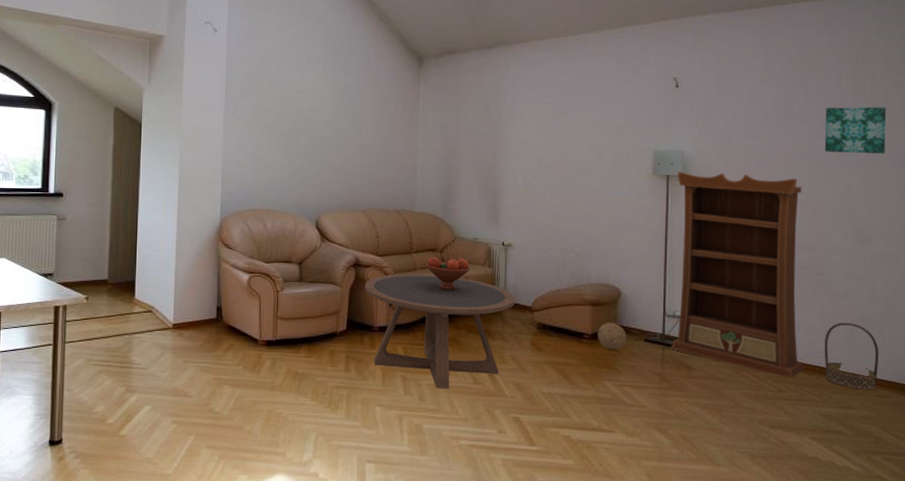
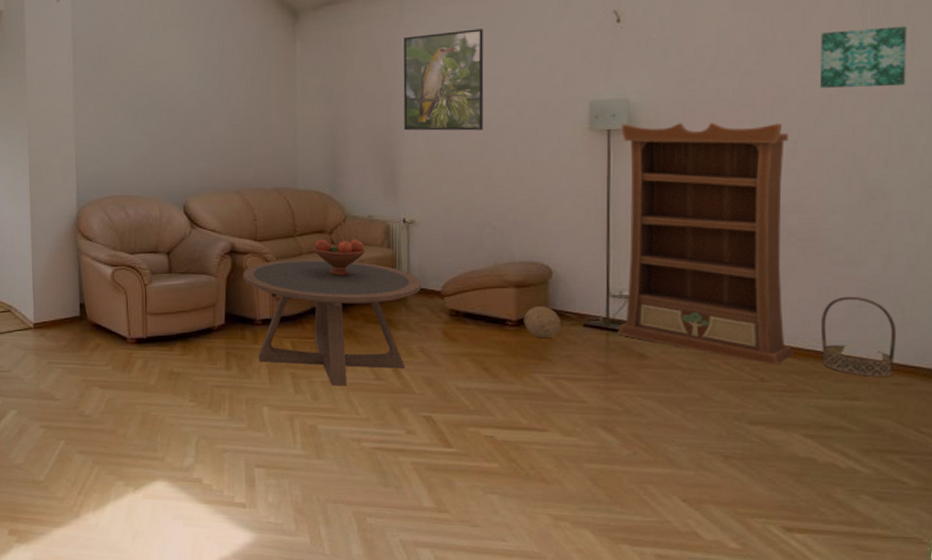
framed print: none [506,84,572,170] -> present [403,29,484,131]

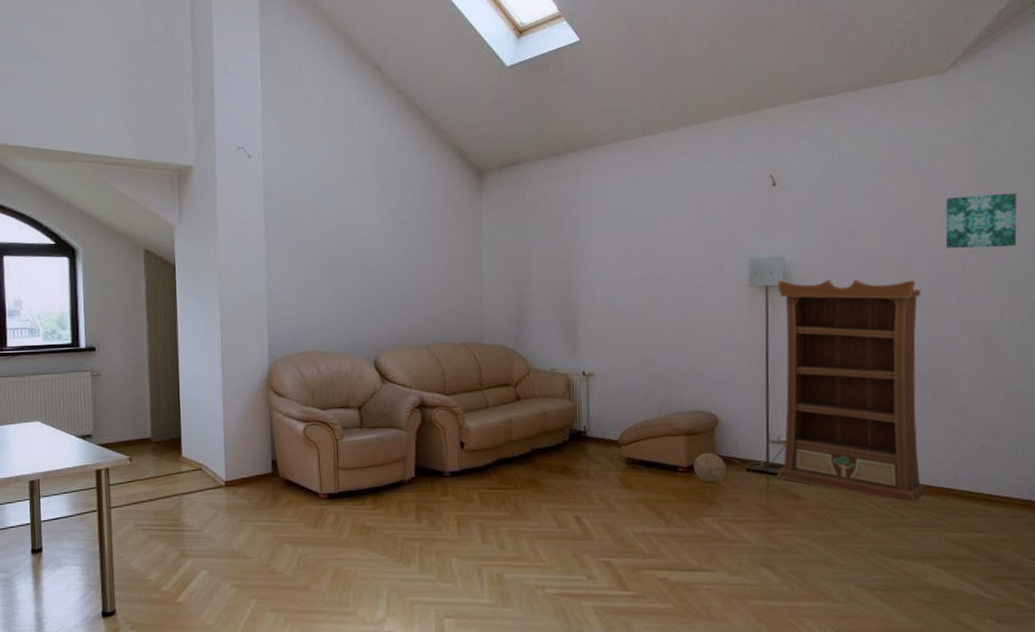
coffee table: present [243,259,421,386] -> none [432,411,600,535]
fruit bowl: present [313,239,366,276] -> none [498,392,549,428]
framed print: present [403,29,484,131] -> none [581,190,656,287]
basket: present [821,296,897,378] -> none [950,437,1013,511]

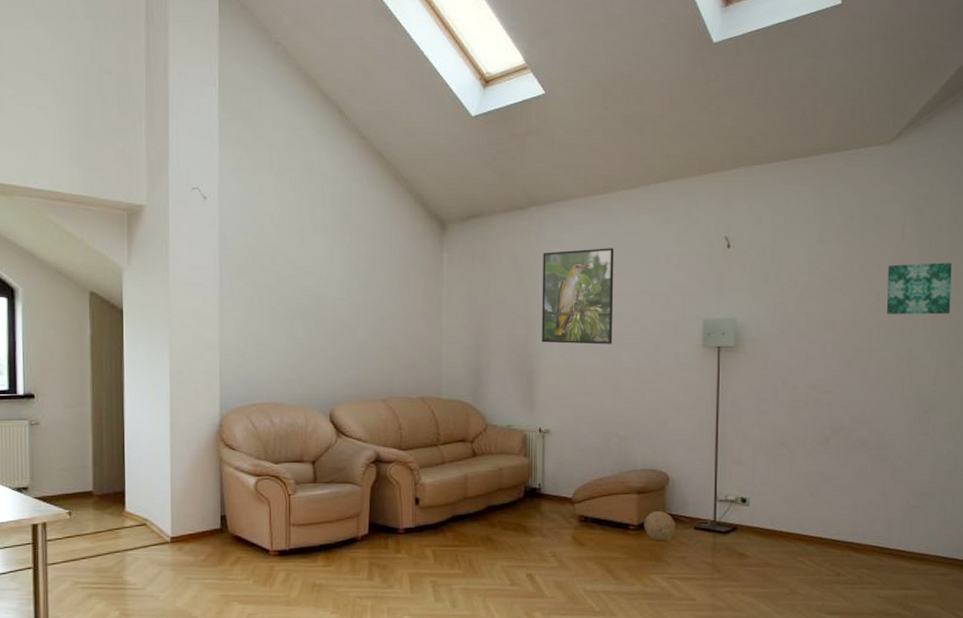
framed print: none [581,190,656,287] -> present [542,248,614,345]
bookcase: present [776,279,928,502] -> none [722,341,863,560]

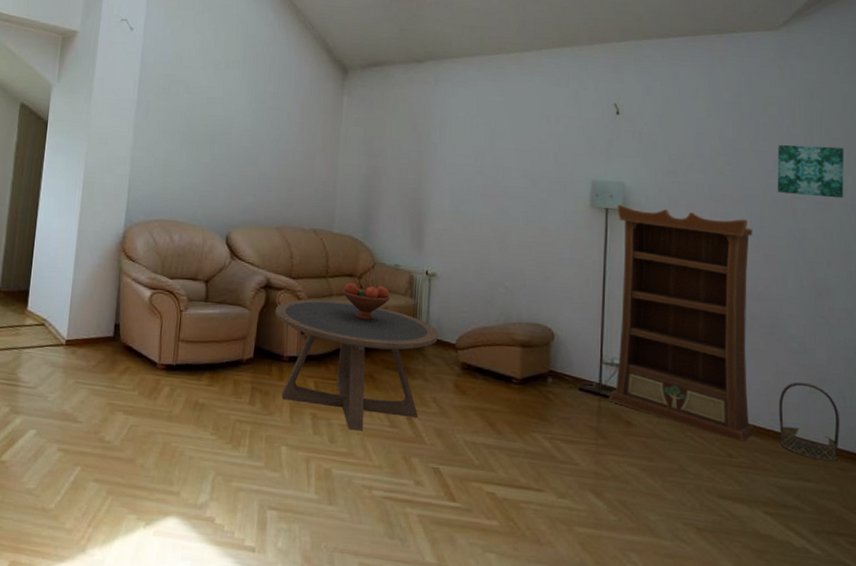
coffee table: none [387,468,554,593] -> present [275,299,438,431]
fruit bowl: none [455,448,505,485] -> present [342,282,391,321]
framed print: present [542,248,614,345] -> none [433,103,506,196]
decorative ball: present [644,510,676,541] -> none [527,366,560,399]
bookcase: none [722,341,863,560] -> present [608,204,757,441]
basket: none [884,498,941,569] -> present [779,382,840,462]

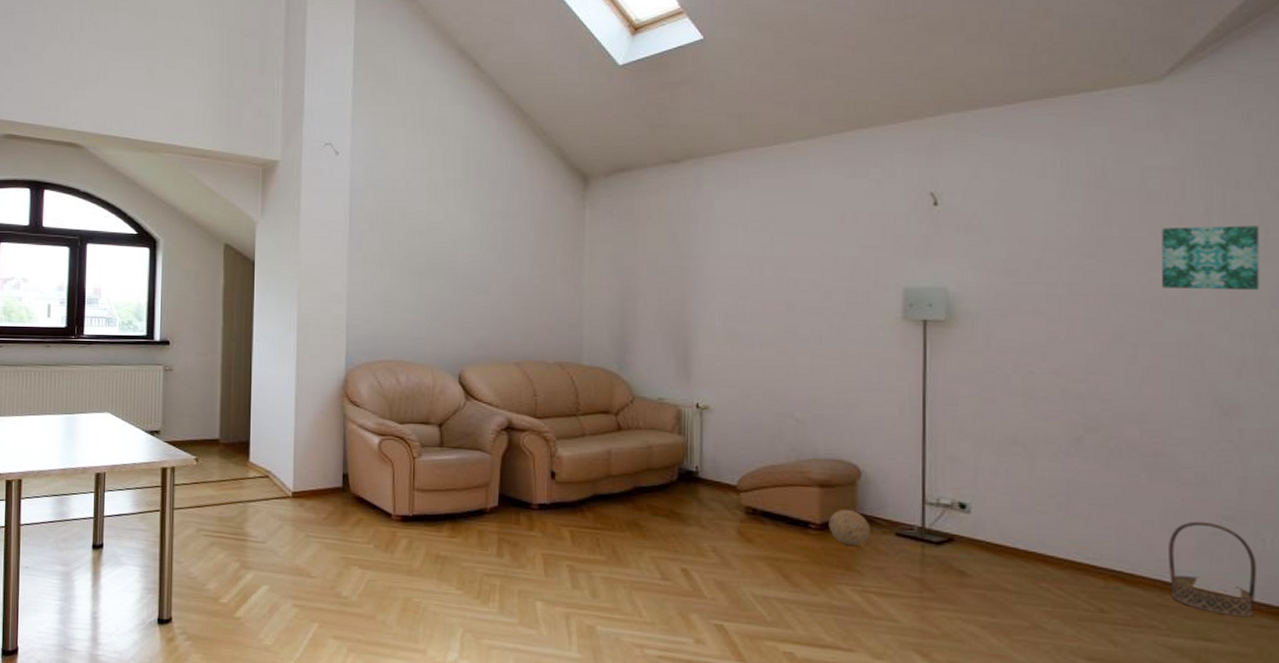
coffee table: present [275,299,438,431] -> none [519,440,715,585]
fruit bowl: present [342,282,391,321] -> none [596,420,655,462]
decorative ball: none [527,366,560,399] -> present [828,509,871,546]
bookcase: present [608,204,757,441] -> none [934,315,1138,594]

